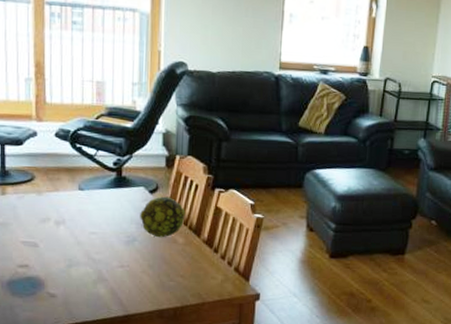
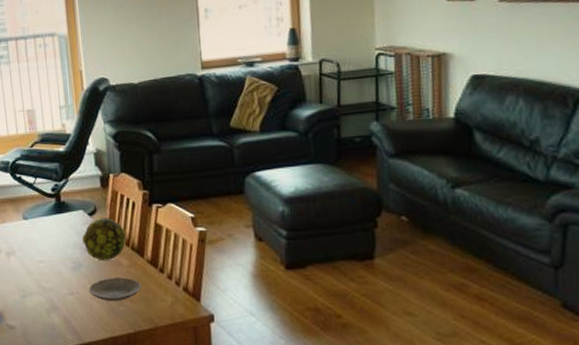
plate: none [141,254,194,277] -> present [89,277,141,302]

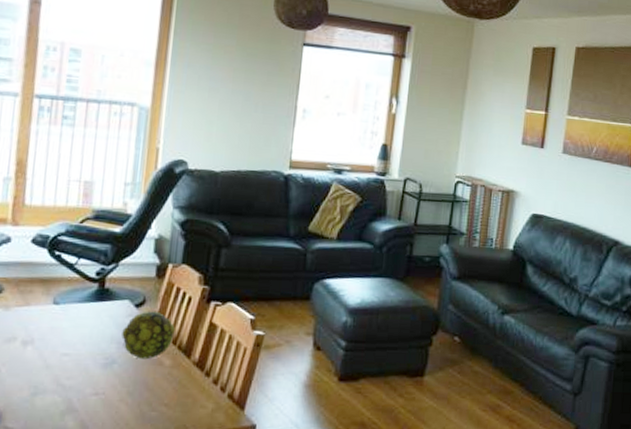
plate: present [89,277,141,302] -> none [118,378,181,406]

